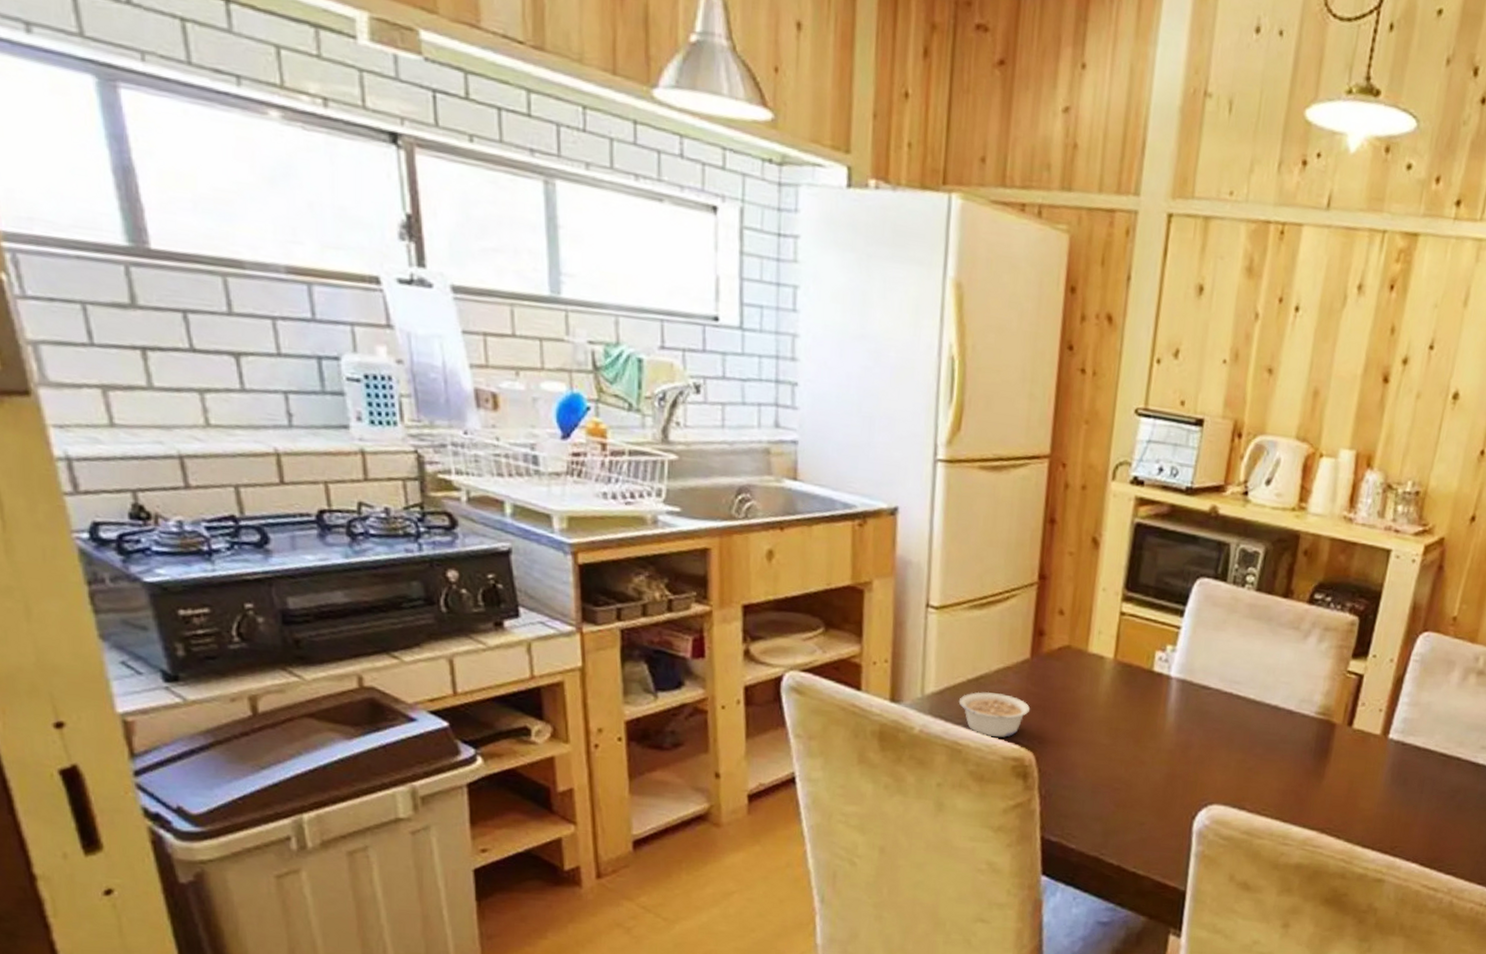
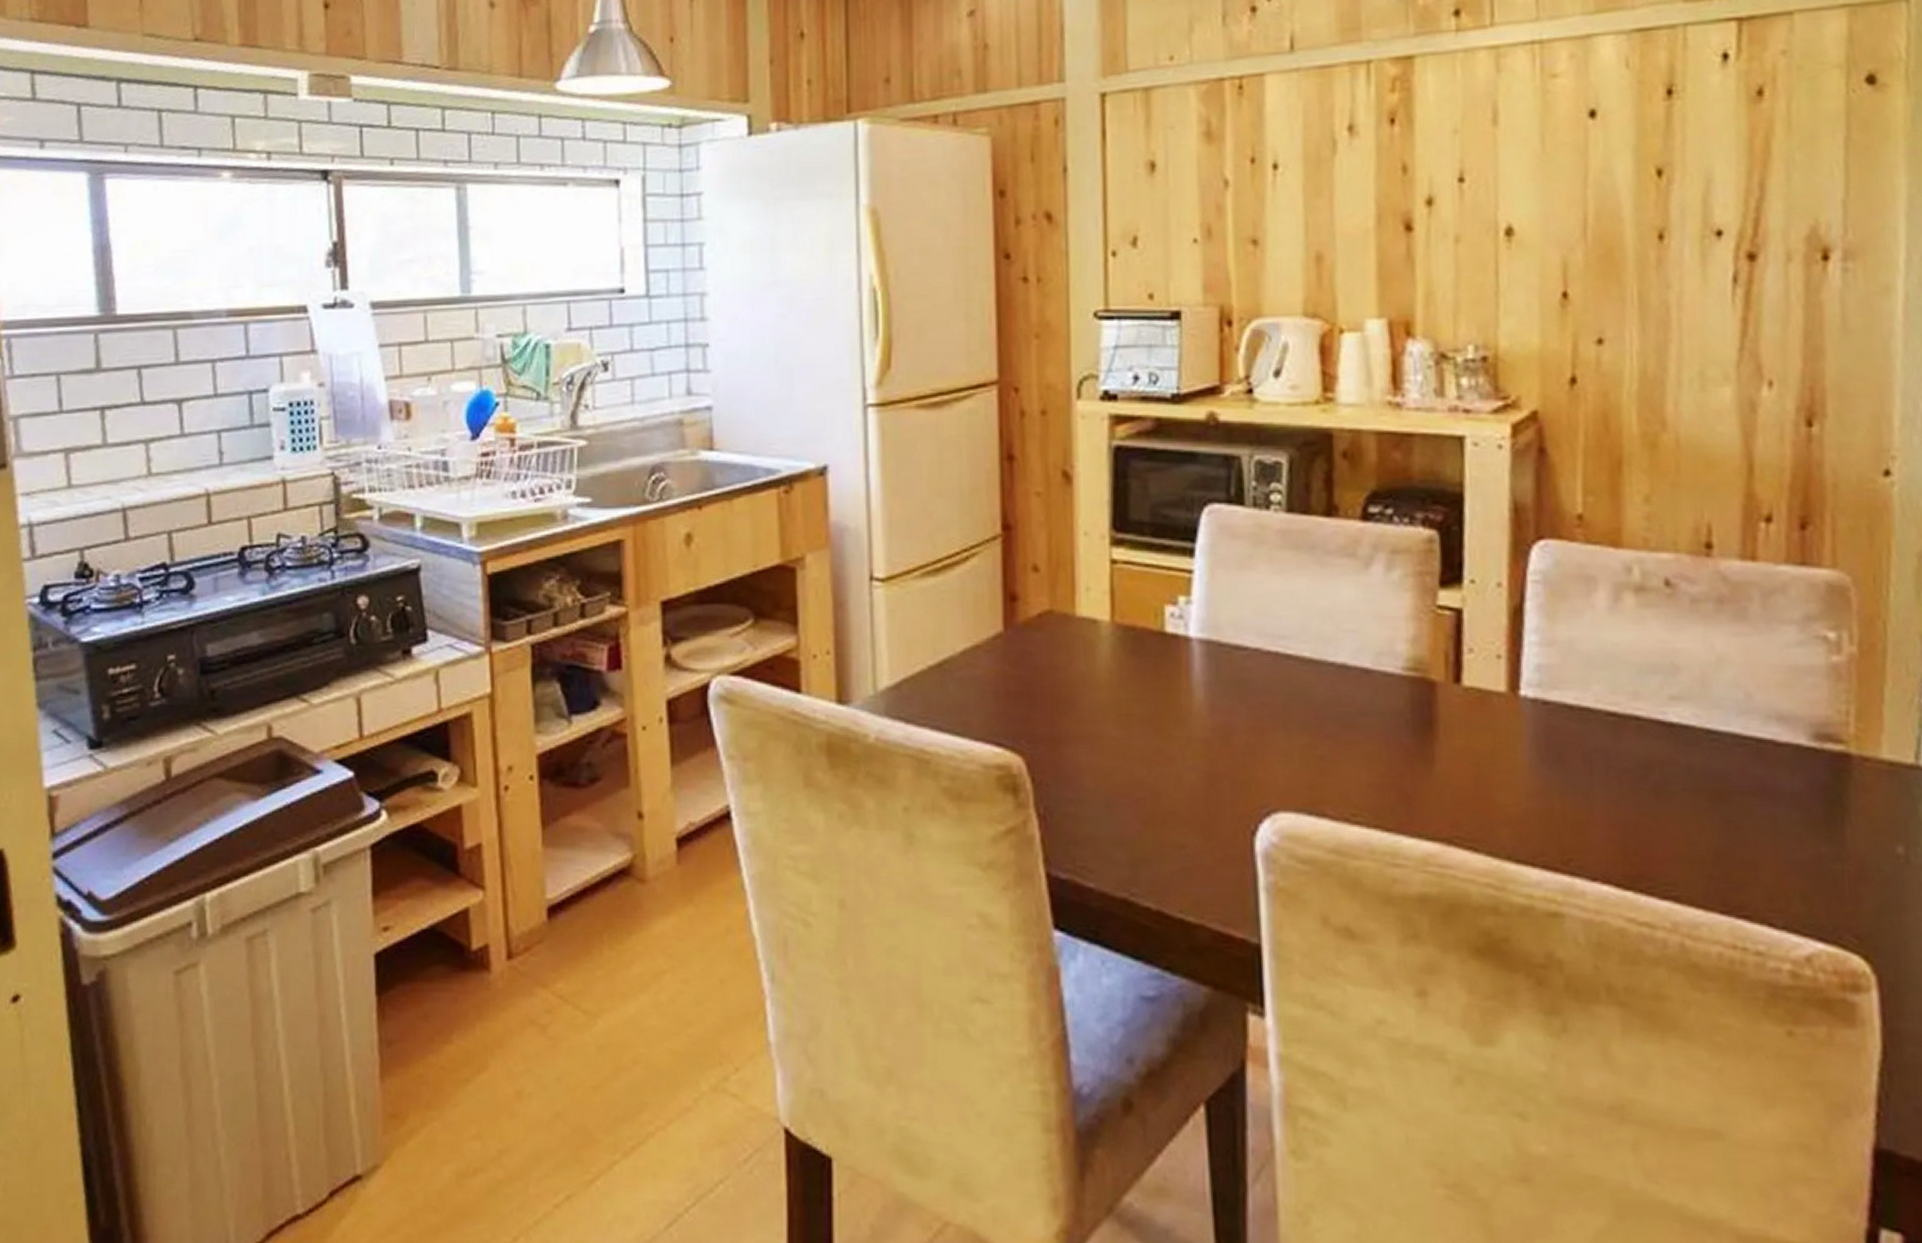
legume: present [958,691,1031,738] -> none [920,681,1012,740]

